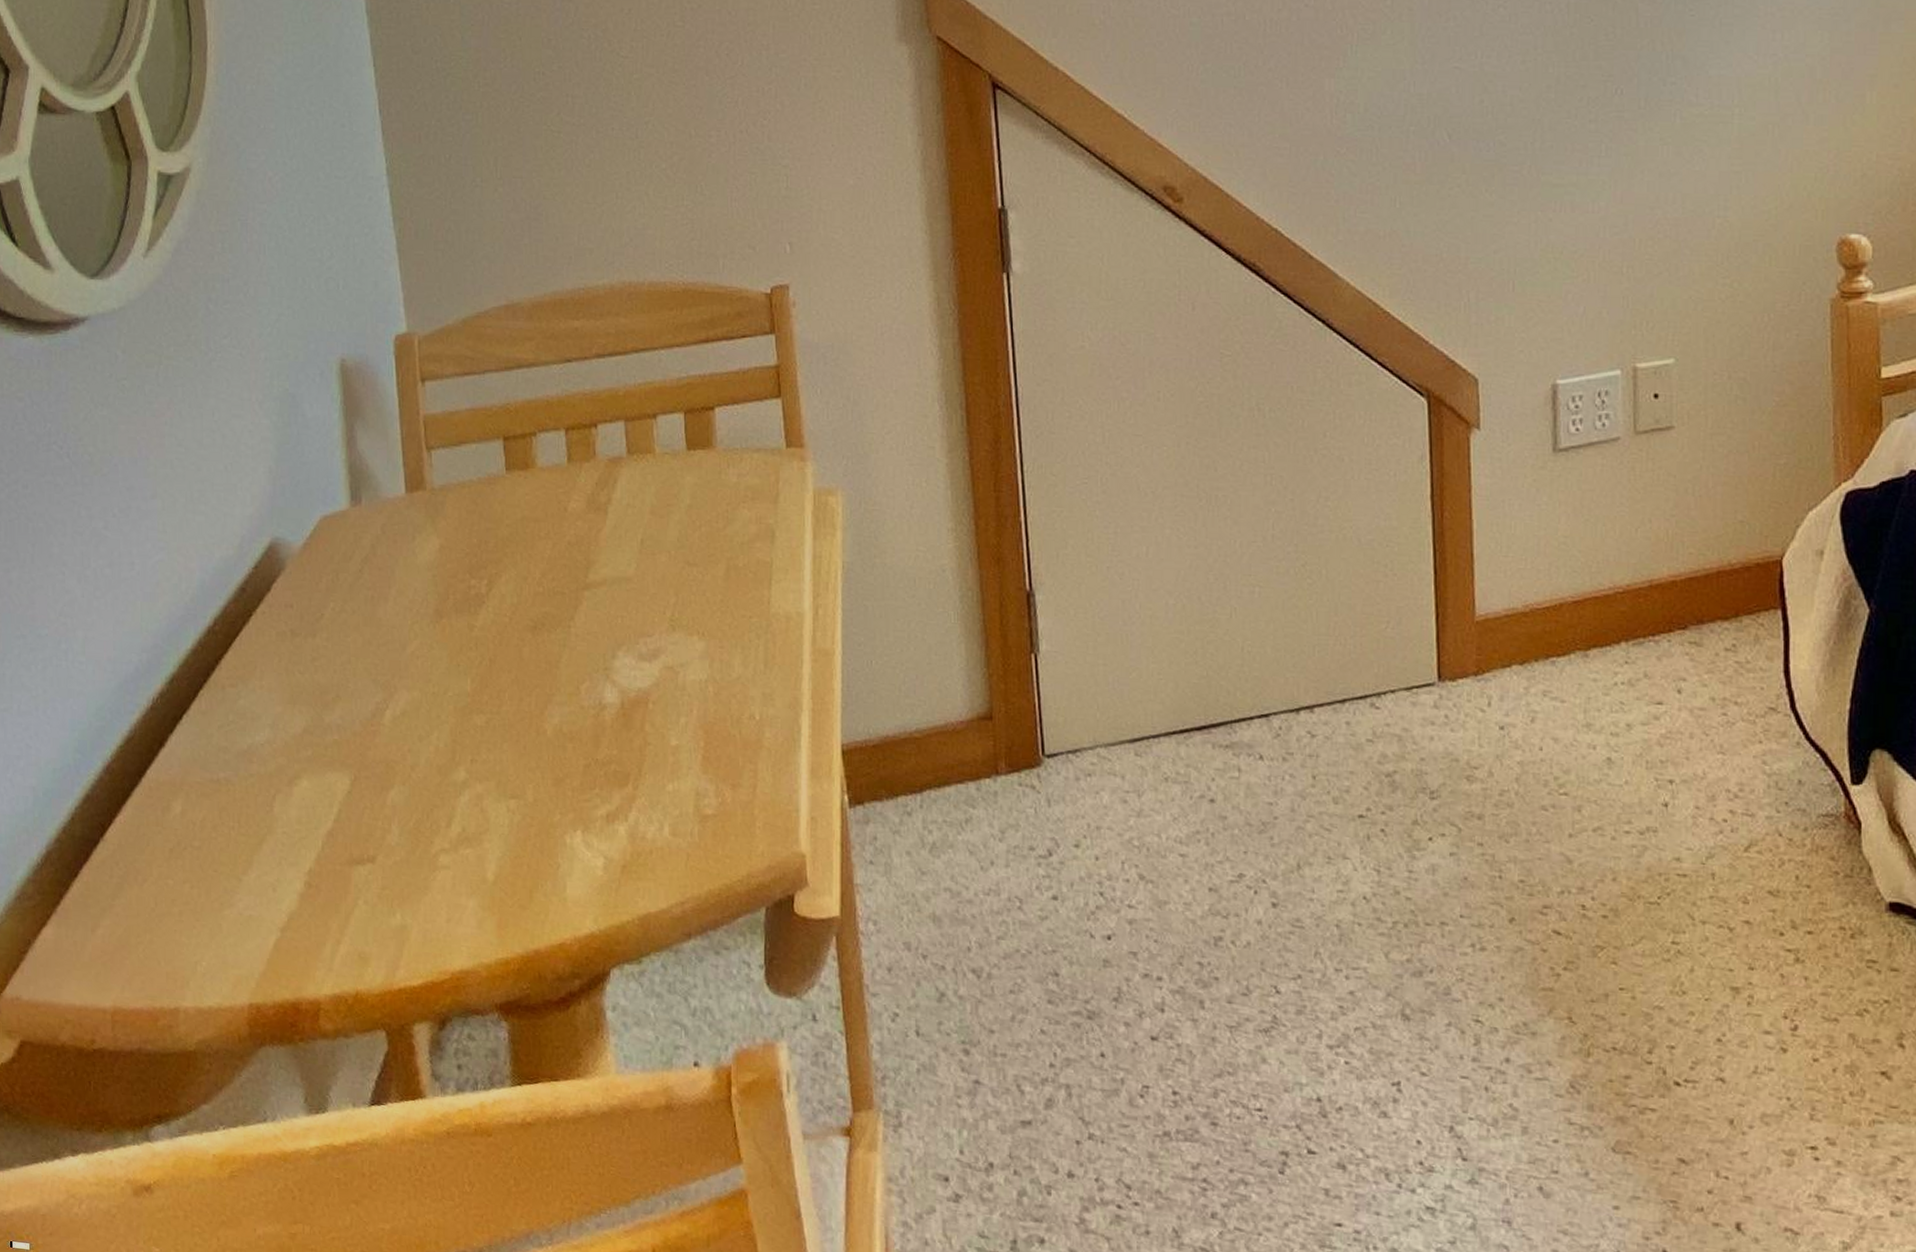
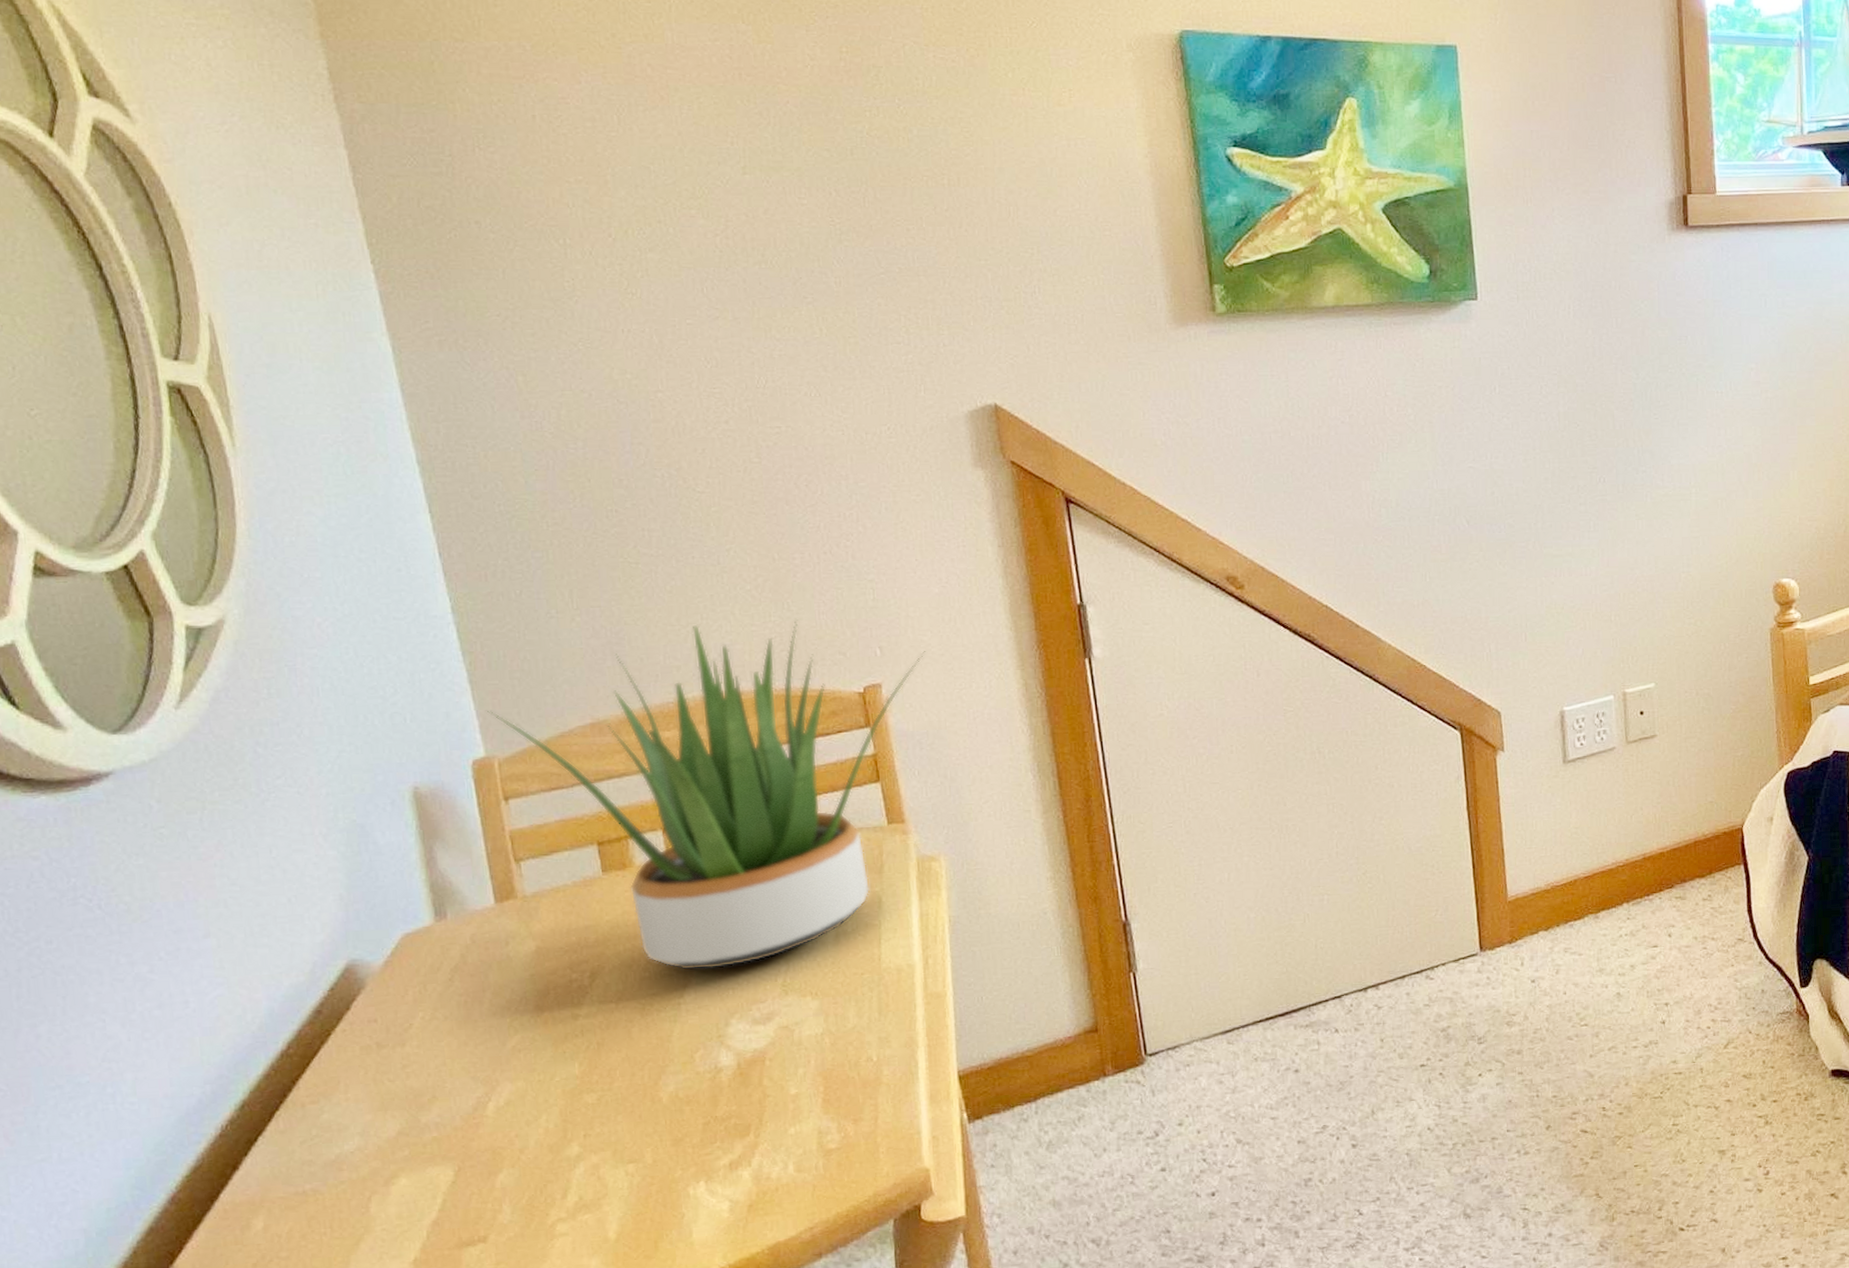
potted plant: none [412,205,837,593] -> present [487,619,926,971]

